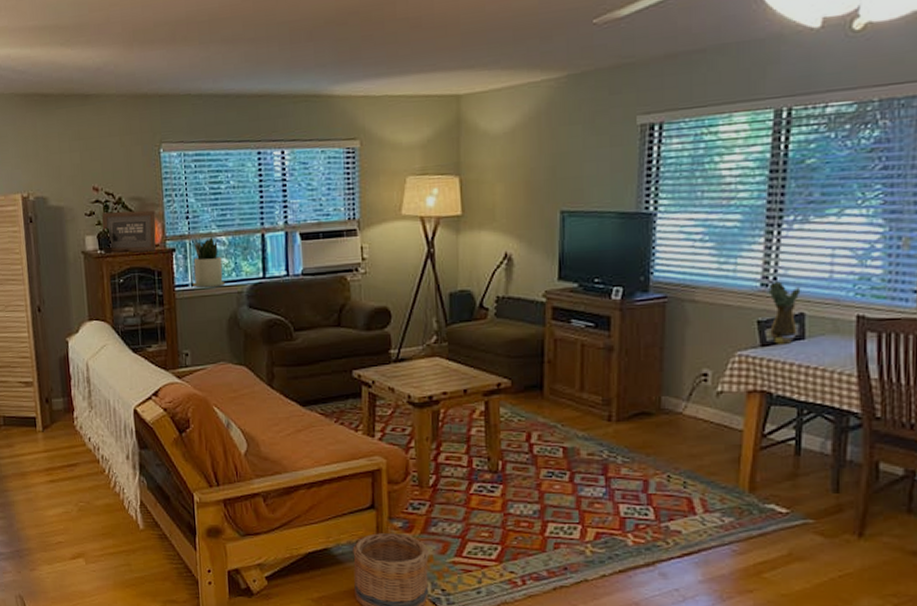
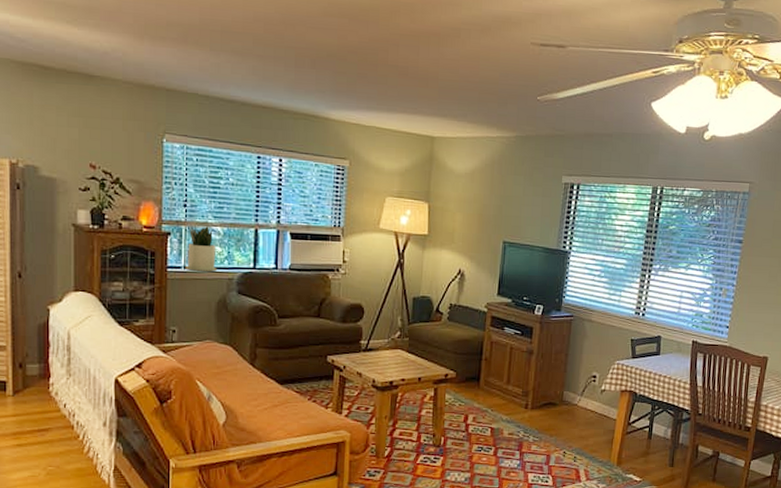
picture frame: present [102,210,157,254] -> none [95,189,153,233]
vase: present [766,278,801,344] -> none [638,309,660,358]

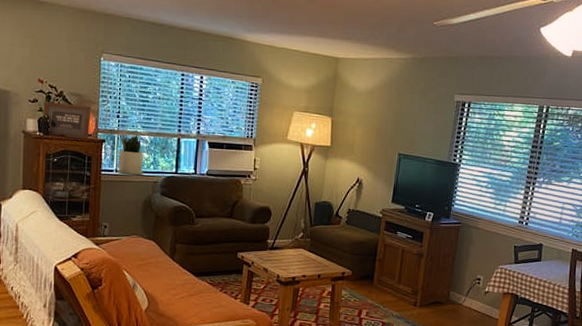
picture frame: none [95,189,153,233] -> present [41,101,91,140]

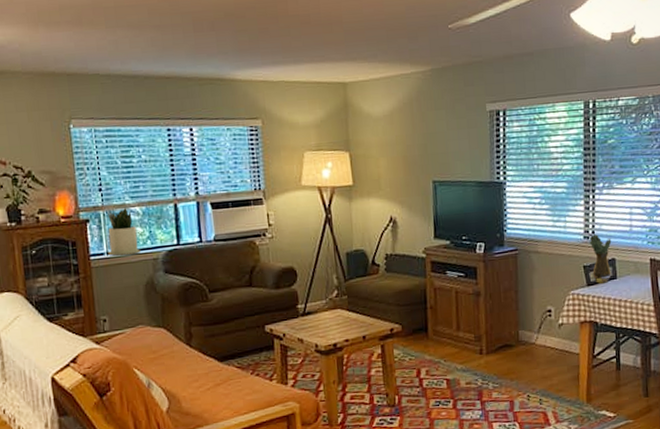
picture frame: present [41,101,91,140] -> none [10,183,70,226]
vase: none [521,218,542,264] -> present [588,232,612,284]

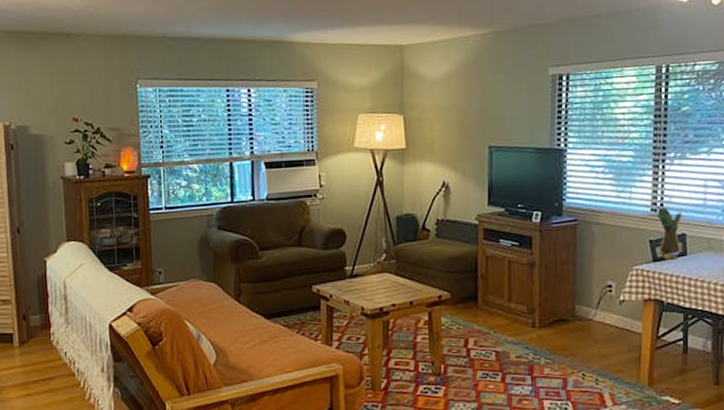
planter: present [106,208,142,257] -> none [166,165,197,212]

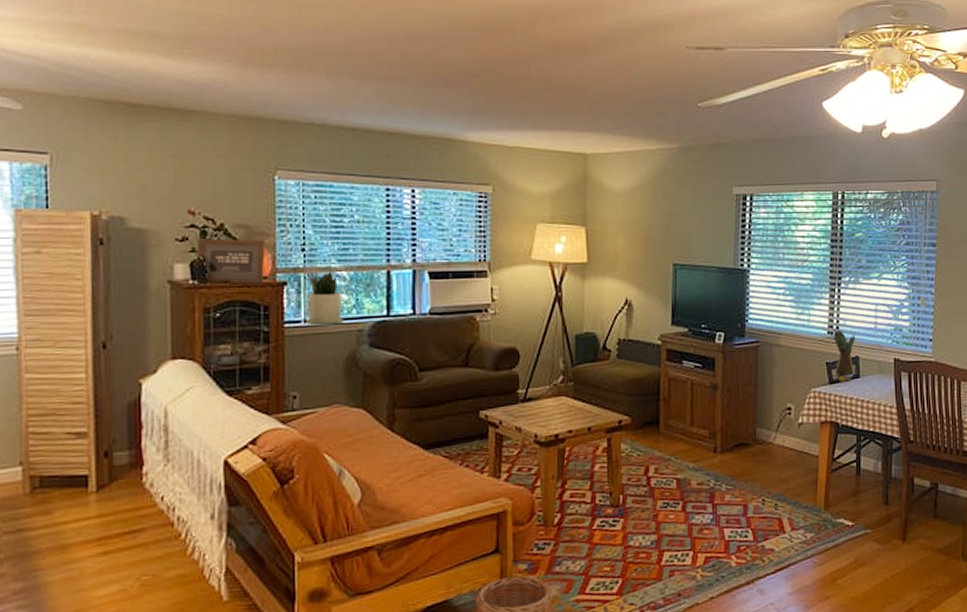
picture frame: none [81,139,133,179] -> present [196,238,266,285]
planter: none [166,165,197,212] -> present [305,272,345,326]

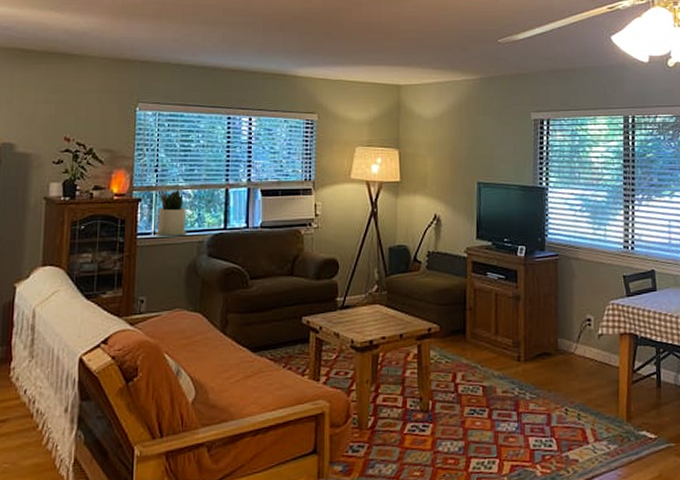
picture frame: present [196,238,266,285] -> none [67,161,125,201]
vase: present [832,327,856,382] -> none [627,242,651,295]

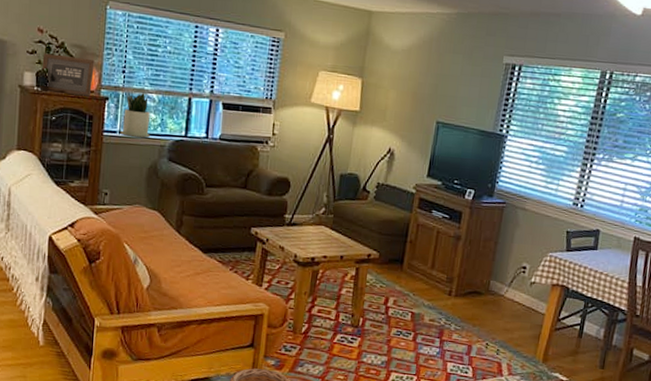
picture frame: none [67,161,125,201] -> present [39,53,95,97]

